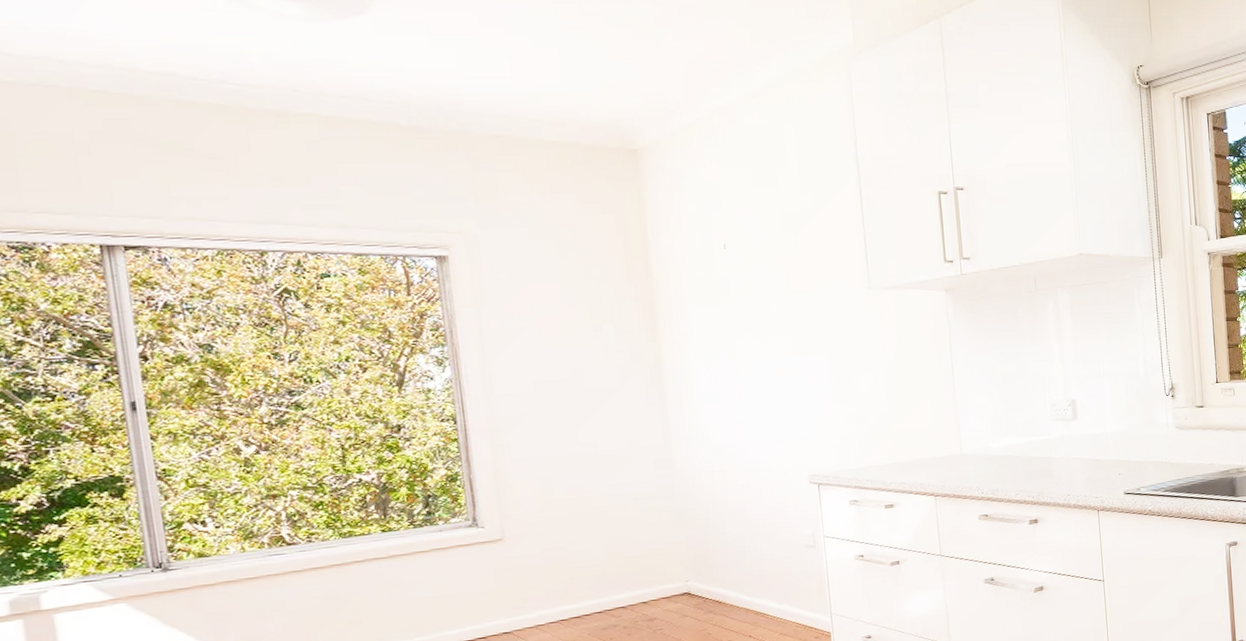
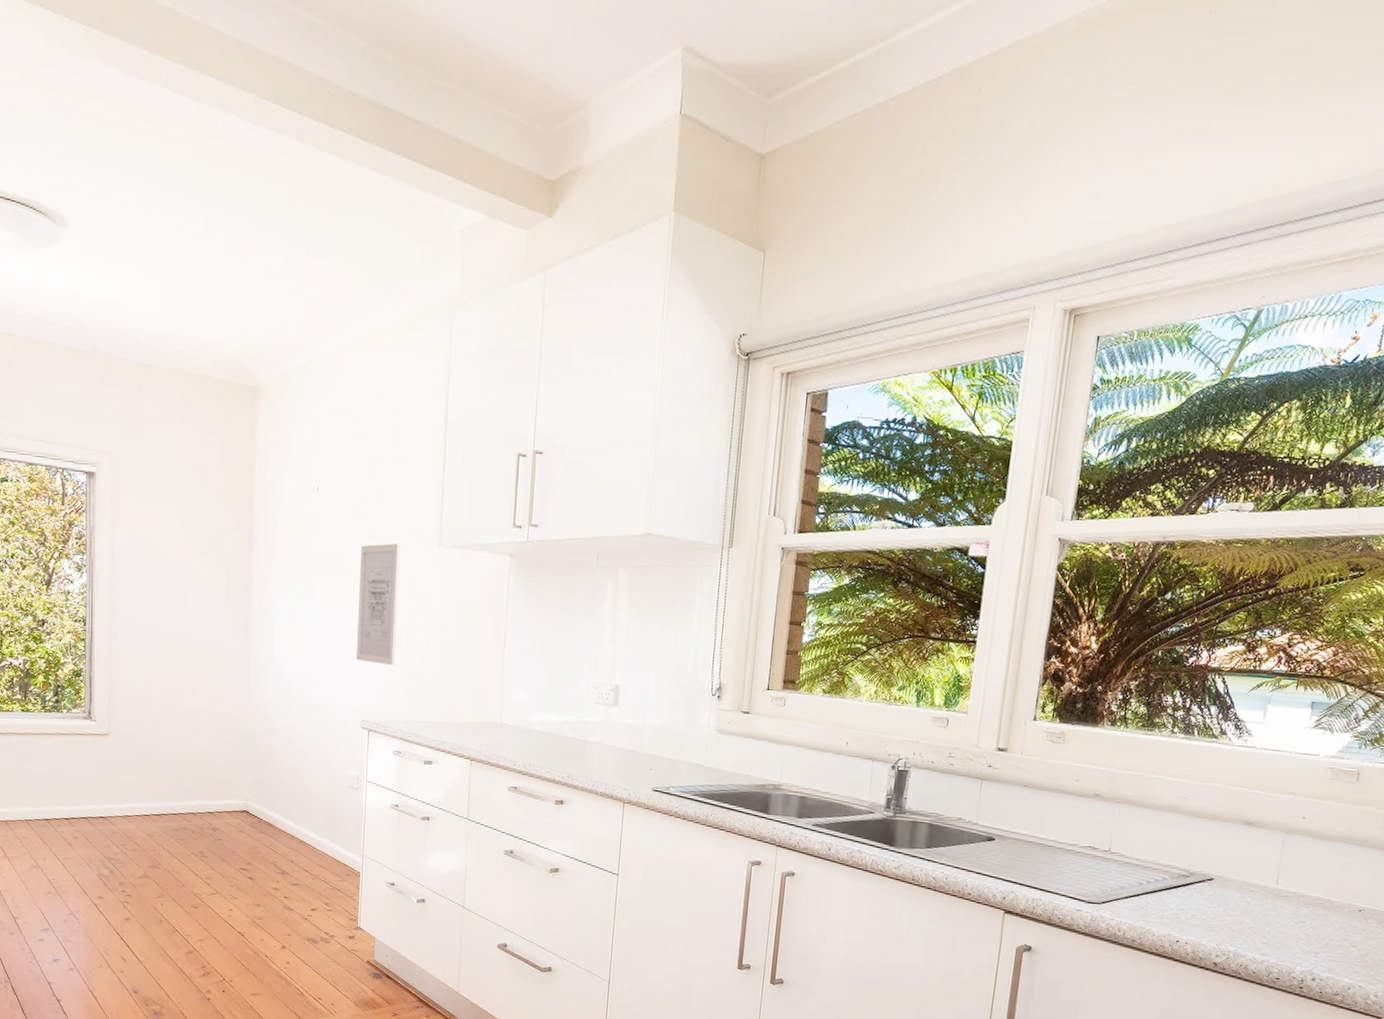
wall art: none [783,292,838,415] -> present [356,543,400,665]

